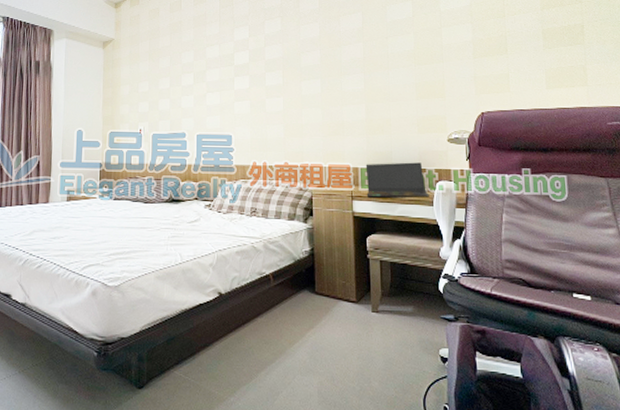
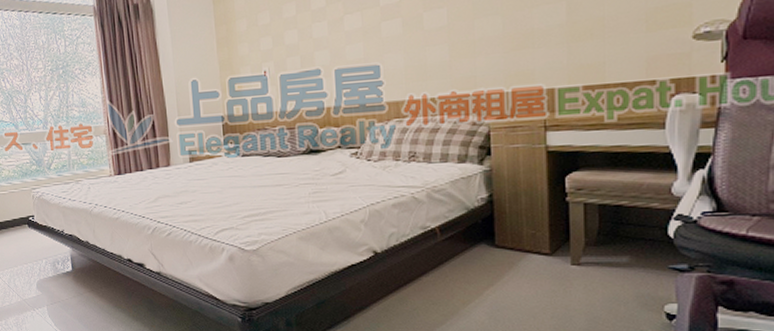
laptop: present [365,162,429,198] -> none [565,72,660,126]

